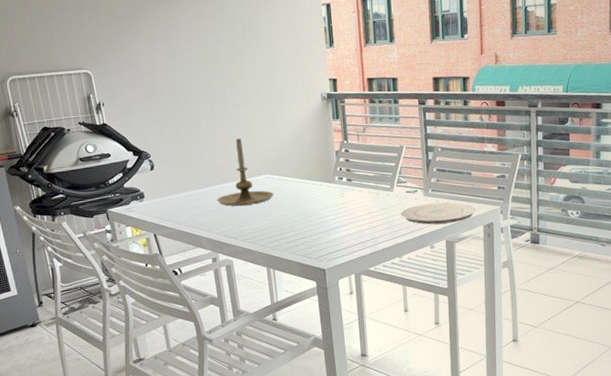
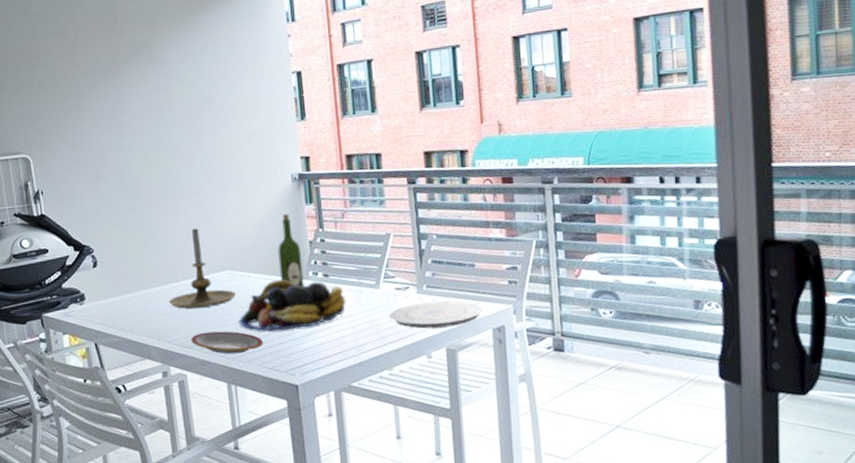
plate: none [236,225,297,244] -> present [191,331,264,355]
fruit bowl: none [276,182,366,225] -> present [239,279,347,331]
wine bottle: none [309,128,332,189] -> present [278,214,305,287]

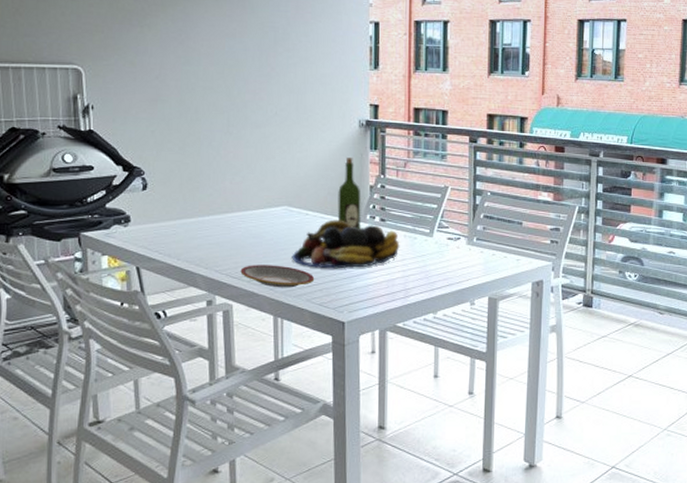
candle holder: present [169,228,236,309] -> none [221,162,291,240]
plate: present [389,301,482,329] -> none [439,254,524,278]

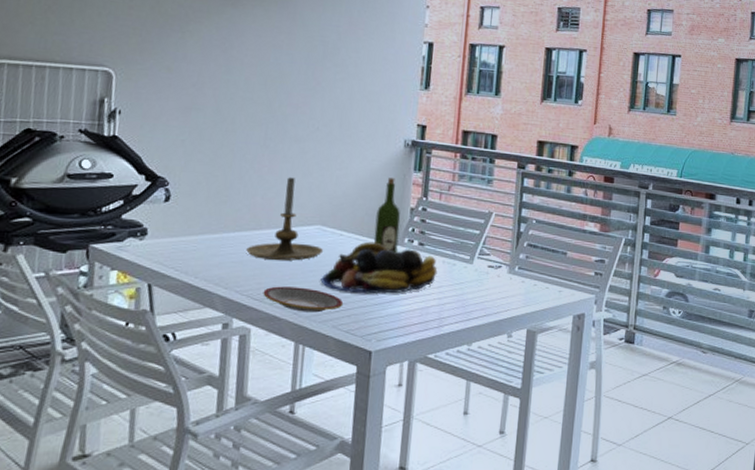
candle holder: none [221,162,291,240] -> present [246,177,323,261]

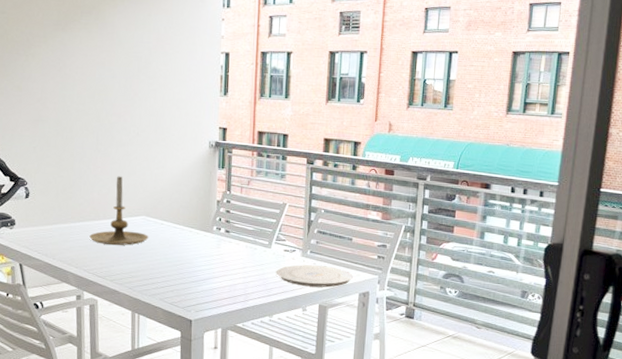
plate: present [263,286,344,313] -> none [105,266,167,288]
fruit bowl: present [320,241,438,294] -> none [148,229,242,273]
wine bottle: present [373,178,401,252] -> none [188,175,209,238]
plate: none [477,283,567,309] -> present [276,265,353,288]

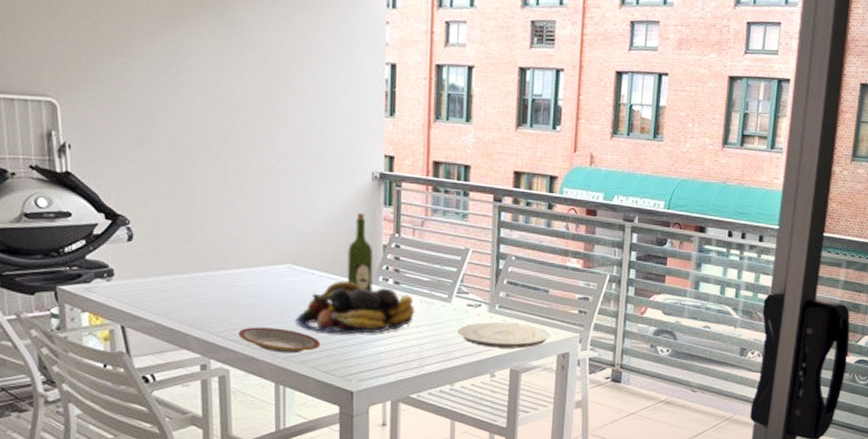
candle holder: present [89,176,148,245] -> none [217,214,295,301]
plate: none [105,266,167,288] -> present [238,327,321,354]
fruit bowl: none [148,229,242,273] -> present [295,280,415,335]
wine bottle: none [188,175,209,238] -> present [347,213,374,291]

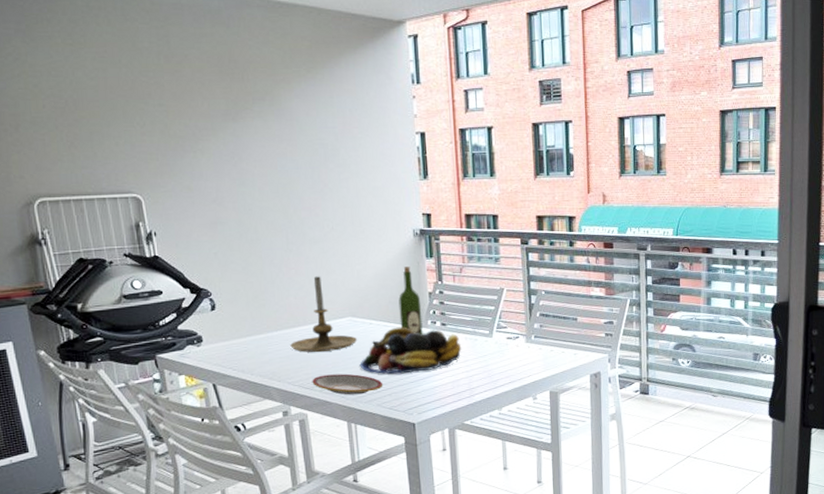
candle holder: none [217,214,295,301] -> present [290,276,357,352]
plate: present [457,322,550,349] -> none [500,350,582,374]

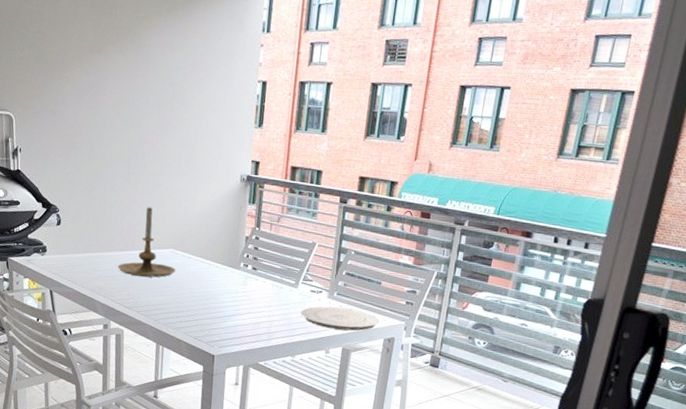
plate: present [312,373,383,395] -> none [131,297,192,321]
fruit bowl: present [359,326,462,374] -> none [174,264,268,309]
wine bottle: present [398,267,424,334] -> none [215,209,237,275]
plate: none [500,350,582,374] -> present [301,306,379,331]

